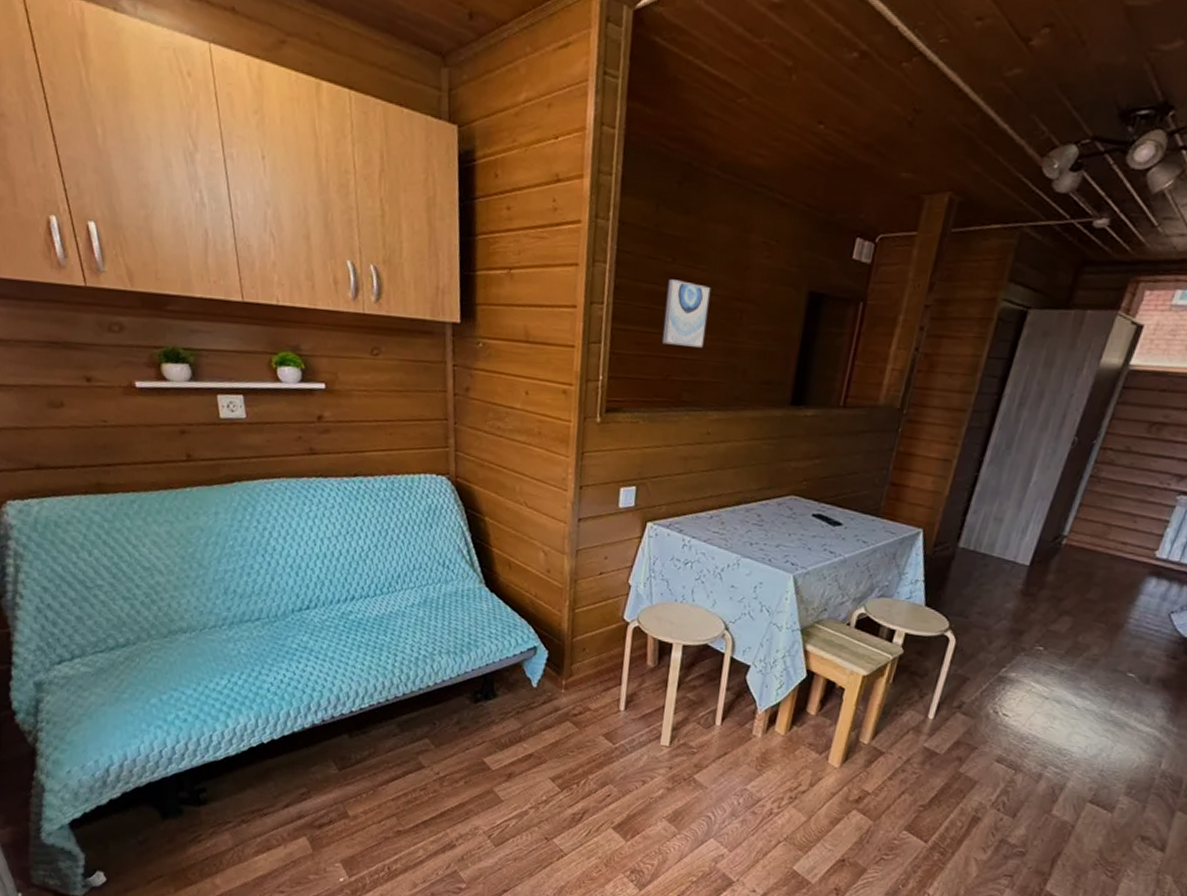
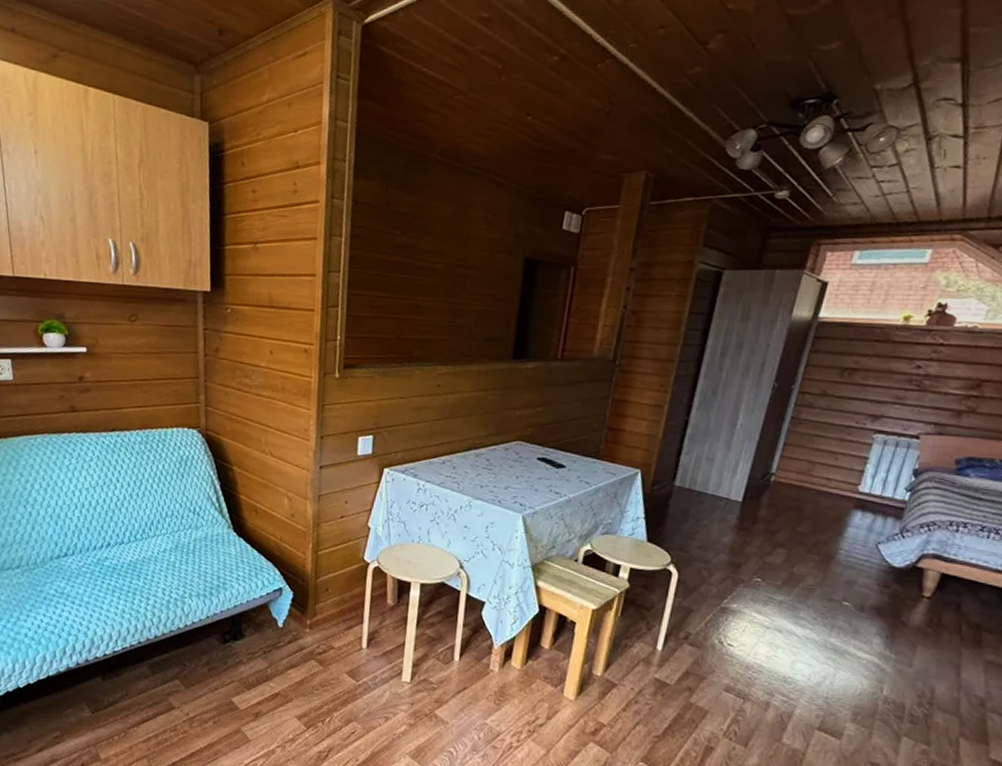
wall art: present [663,279,711,348] -> none [394,250,437,309]

